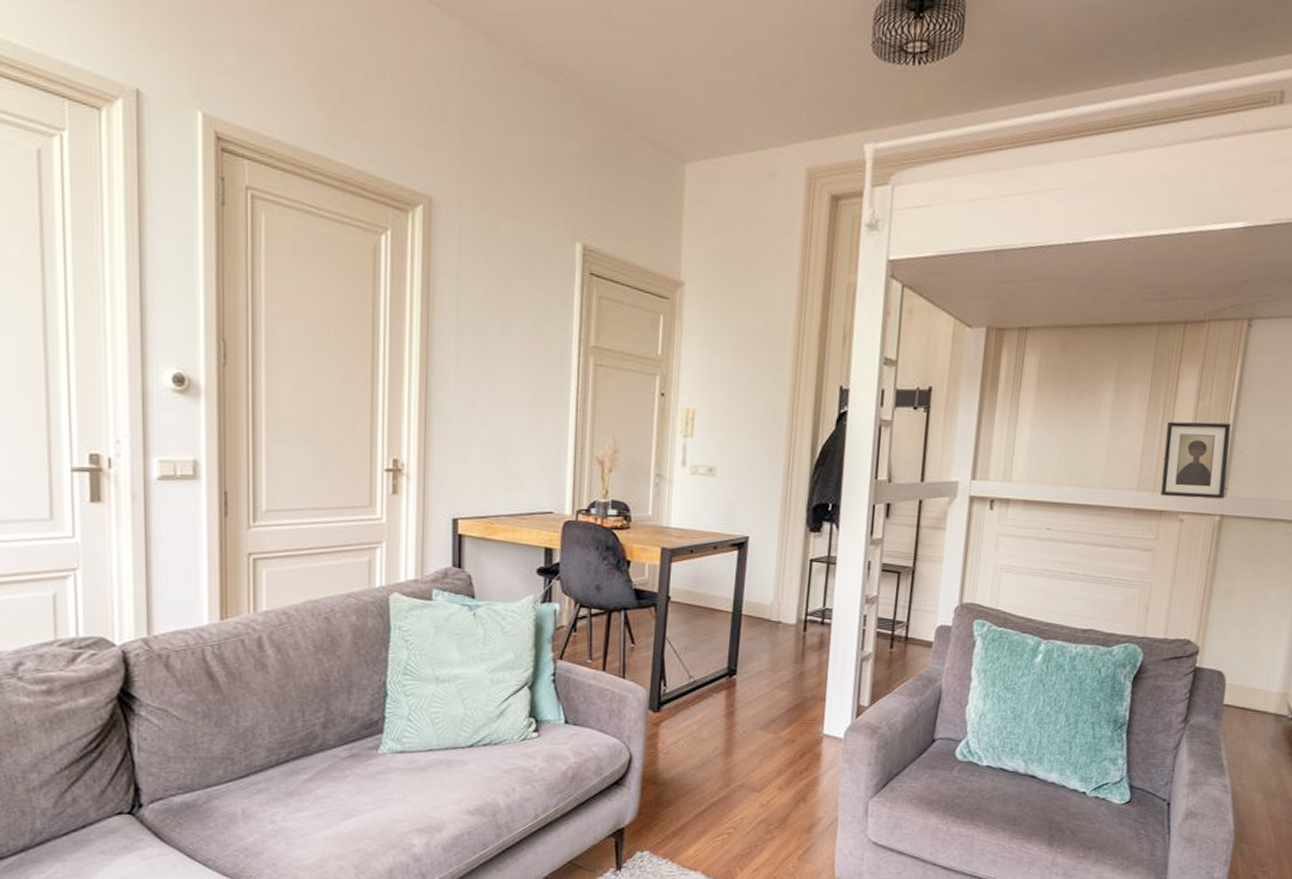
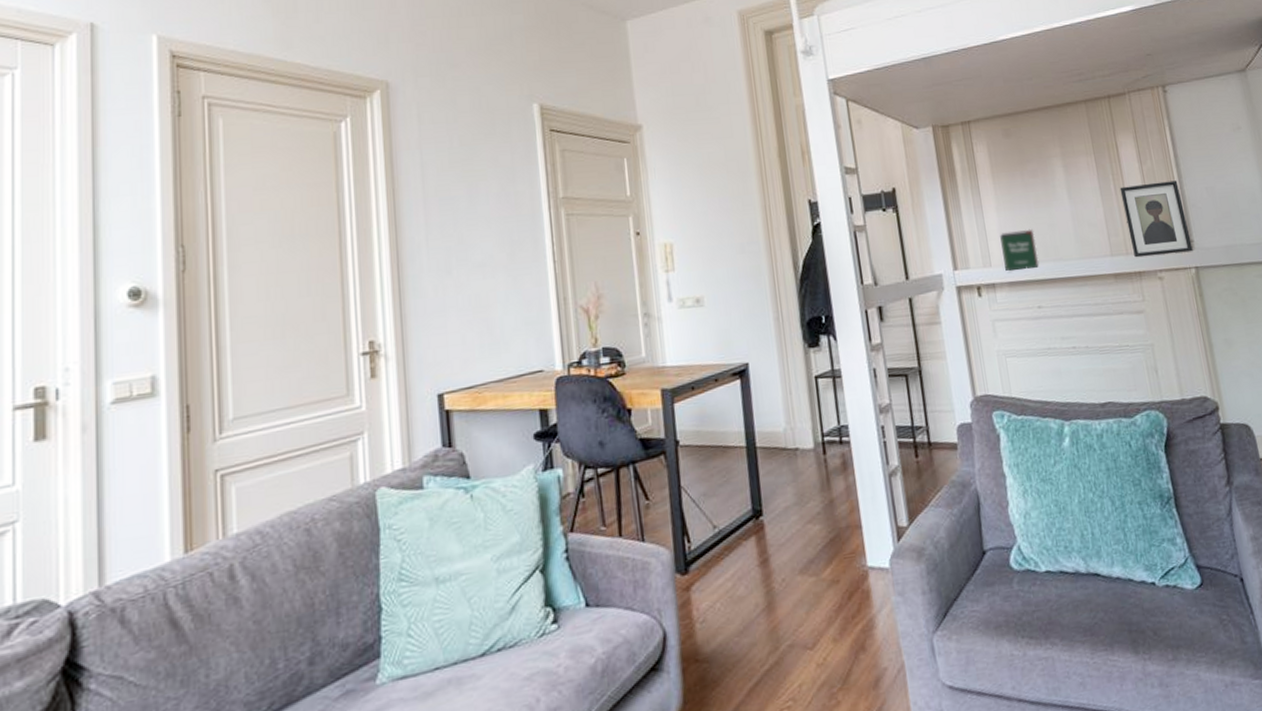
books: none [1024,450,1064,491] -> present [1000,229,1039,271]

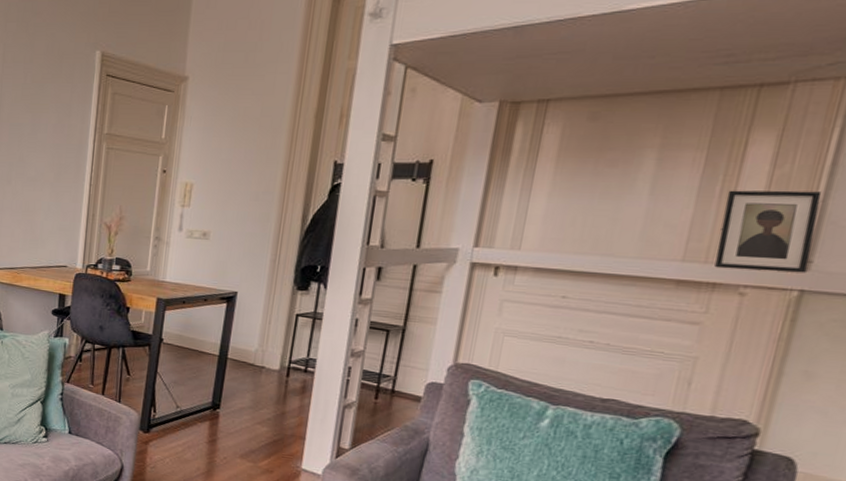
books: present [1000,229,1039,271] -> none [536,219,588,260]

